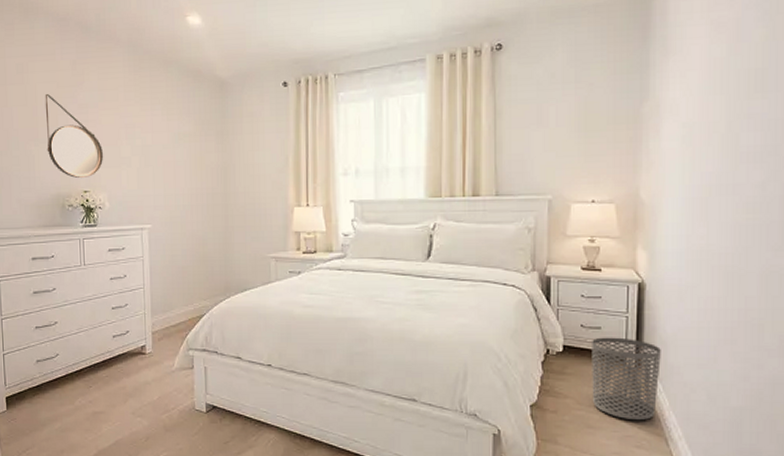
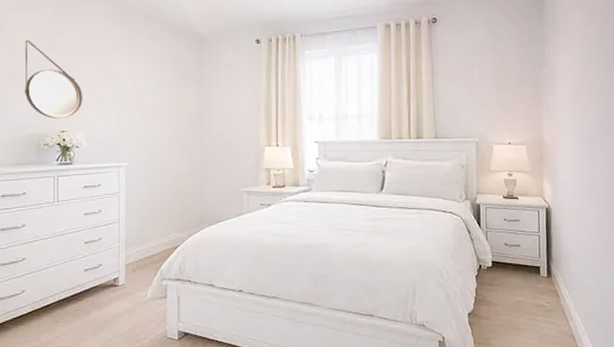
waste bin: present [592,337,661,421] -> none [514,252,566,322]

